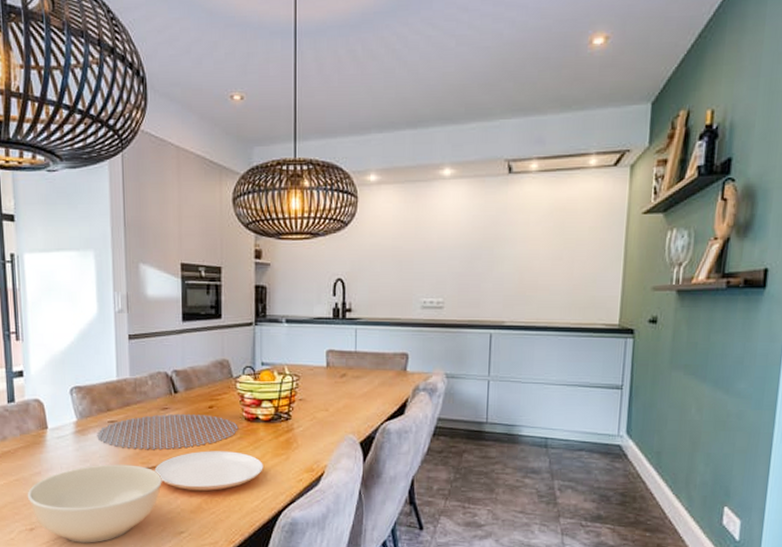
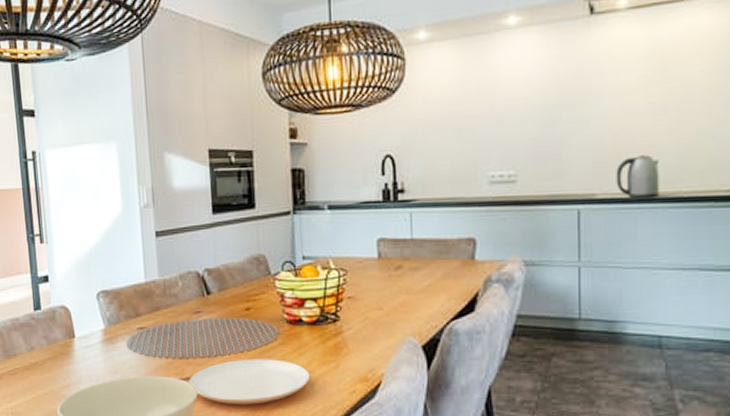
kettle: none [521,292,555,327] -> present [616,155,660,199]

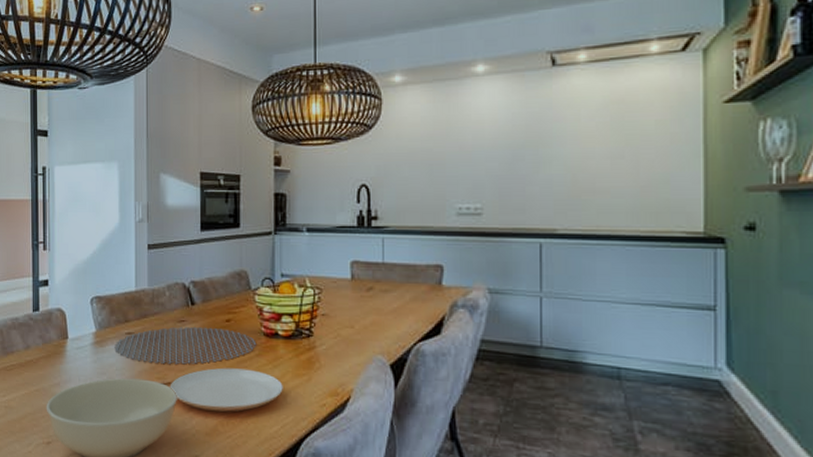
kettle: present [616,155,660,199] -> none [576,195,618,236]

